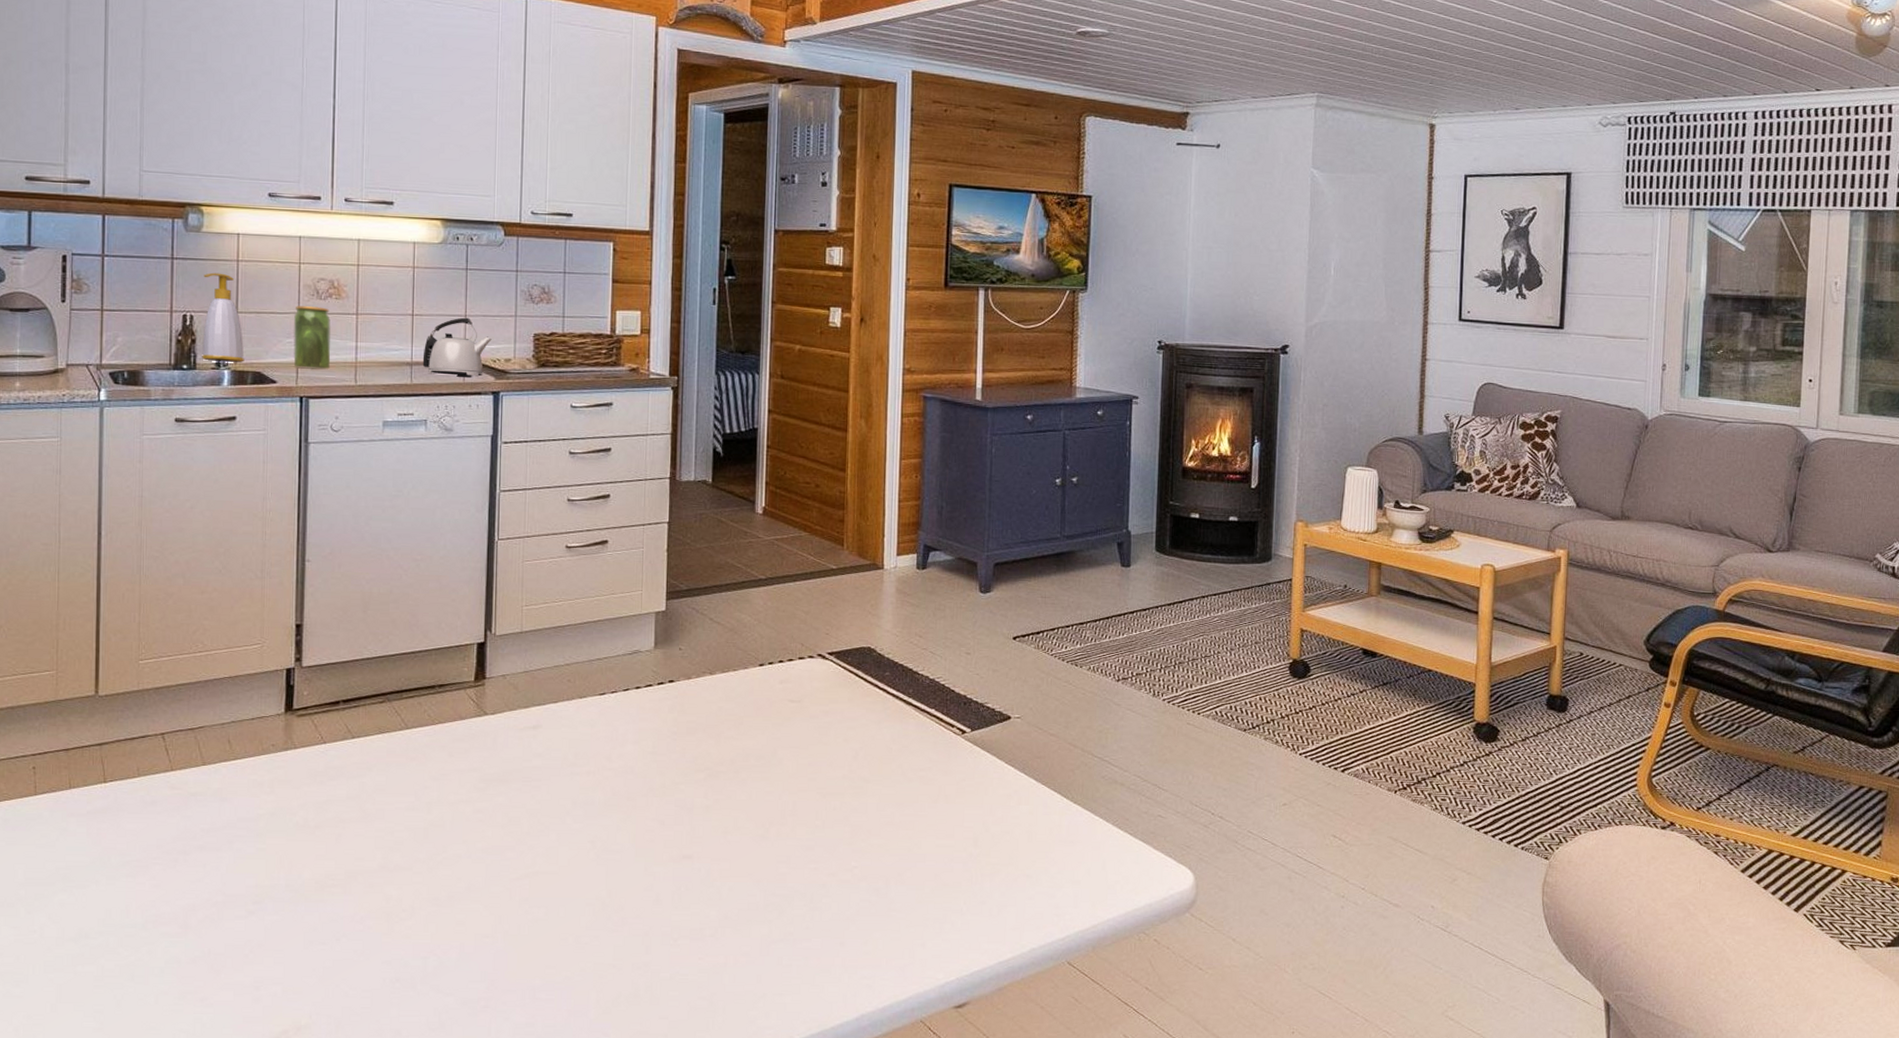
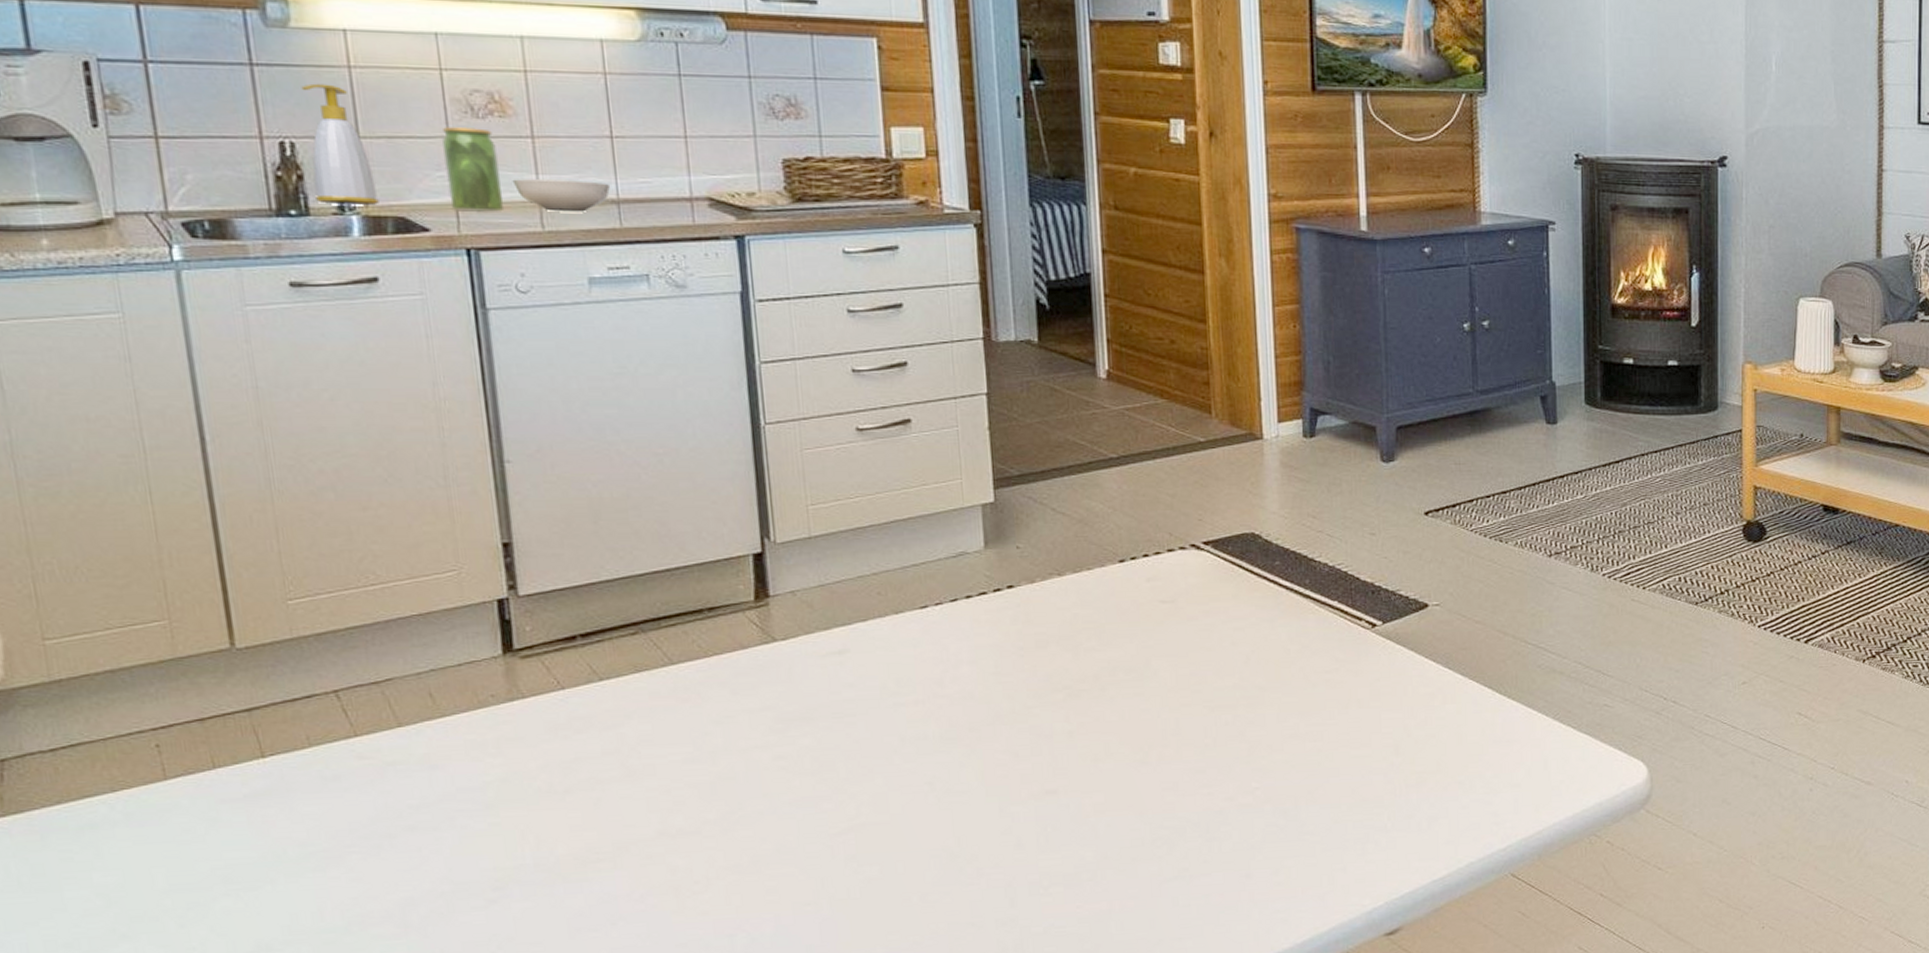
bowl: none [339,345,408,371] -> present [512,179,611,212]
kettle: present [422,317,492,379] -> none [632,139,726,219]

